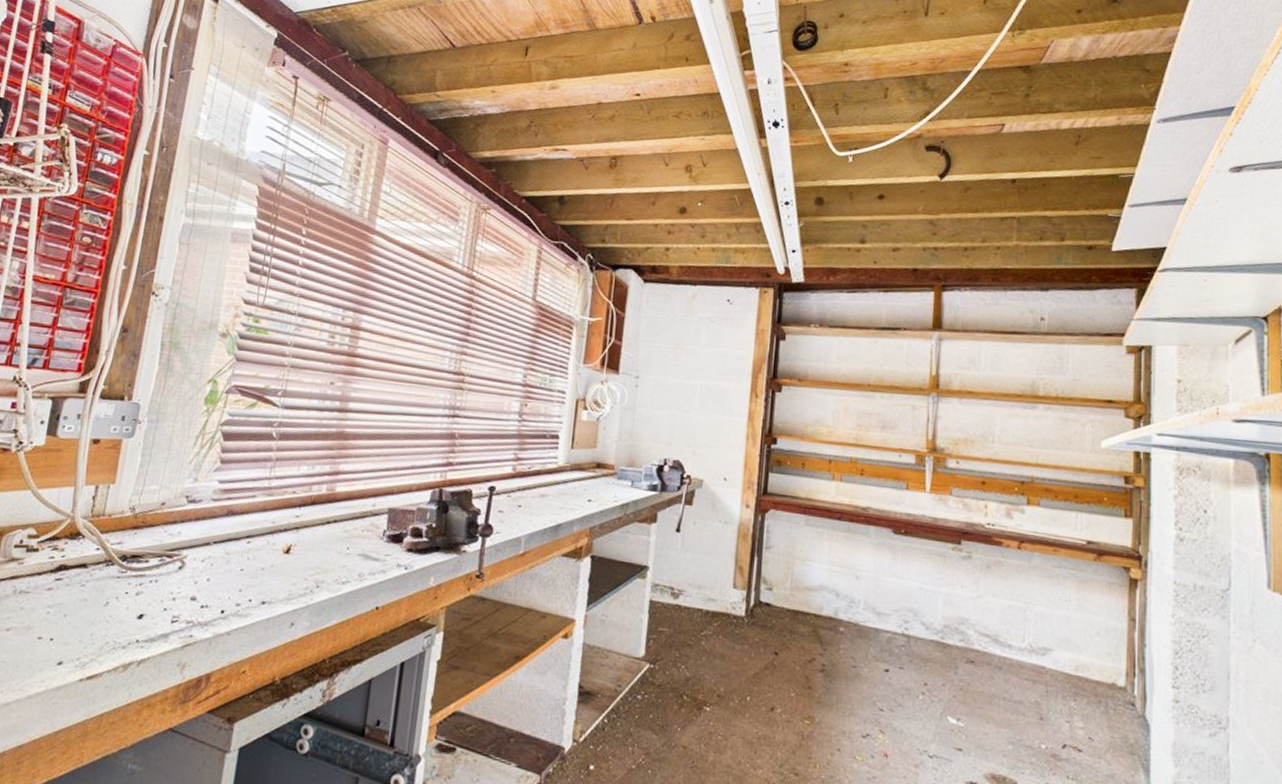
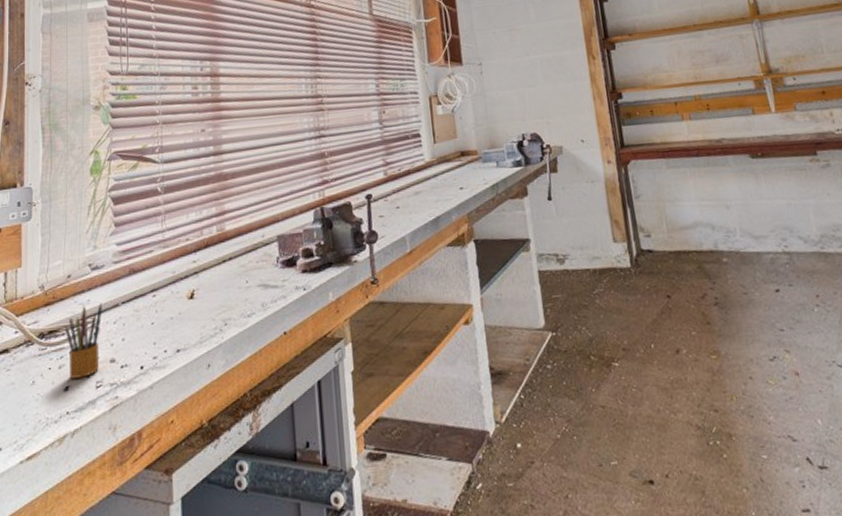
pencil box: none [146,537,193,610] -> present [65,303,103,379]

